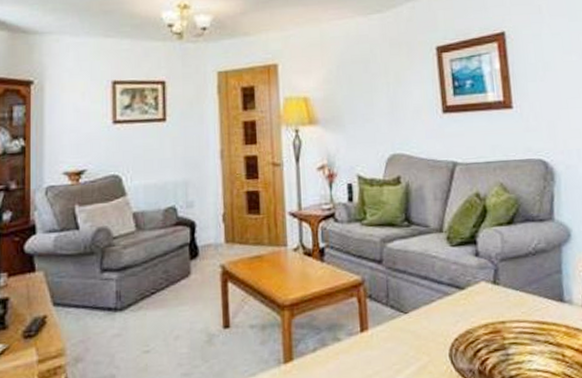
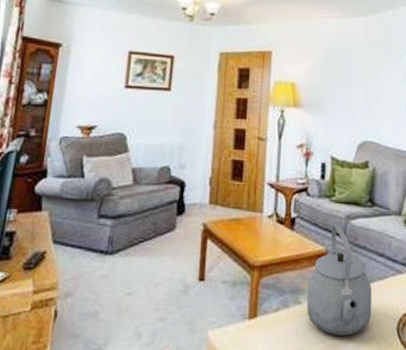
tea kettle: none [346,250,420,370] -> present [307,225,372,336]

